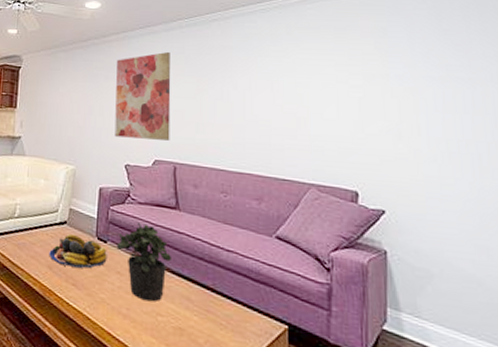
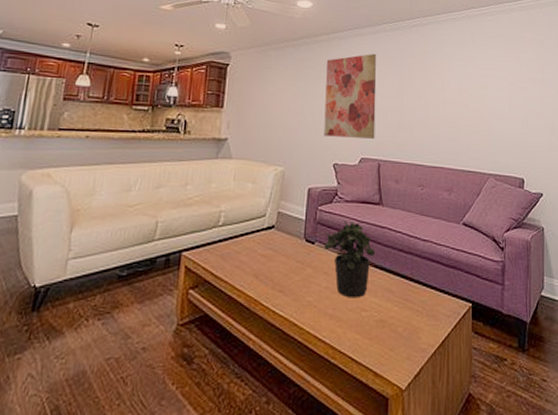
fruit bowl: present [49,233,107,269] -> none [255,238,315,274]

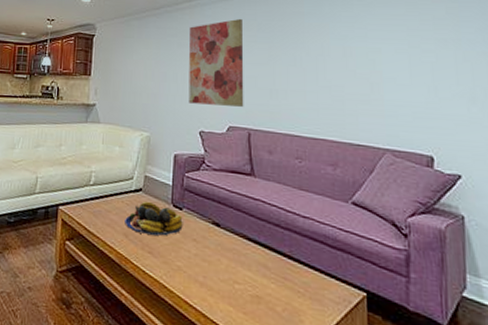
fruit bowl: none [255,238,315,274] -> present [125,201,183,236]
potted plant: present [324,221,375,298] -> none [192,190,247,270]

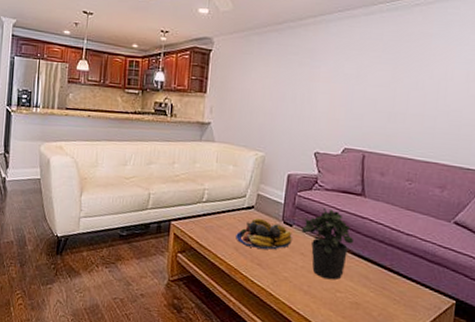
wall art: present [188,18,244,107] -> none [306,37,368,129]
potted plant: none [192,190,247,270] -> present [301,208,353,280]

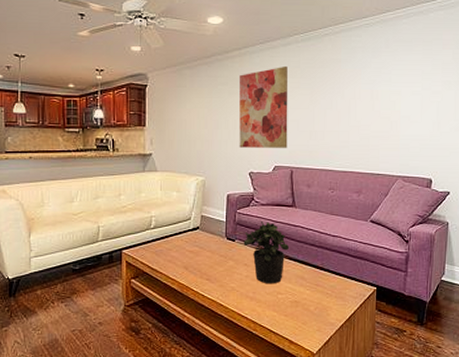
fruit bowl: present [236,218,293,250] -> none [185,237,236,266]
wall art: none [306,37,368,129] -> present [239,65,288,148]

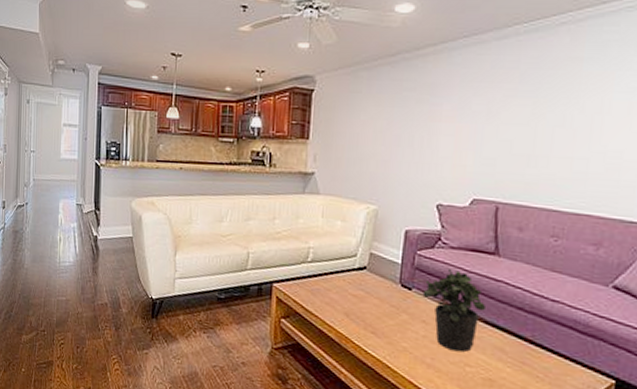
wall art: present [239,65,288,148] -> none [425,66,501,176]

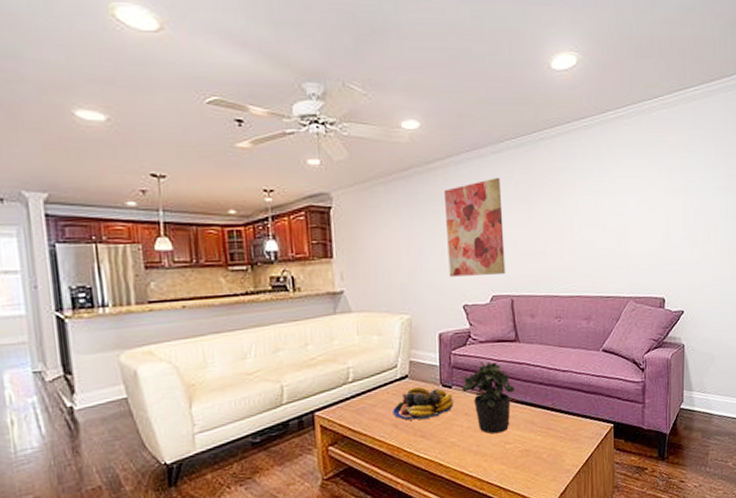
fruit bowl: none [346,280,412,317] -> present [393,386,454,420]
wall art: none [425,66,501,176] -> present [443,177,506,277]

